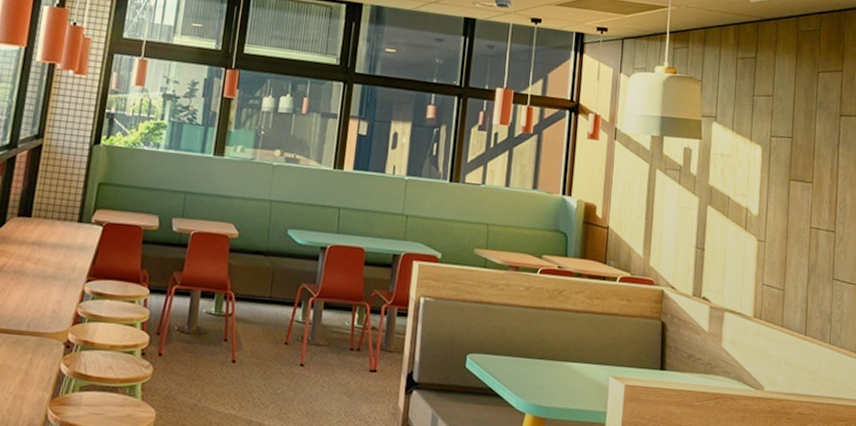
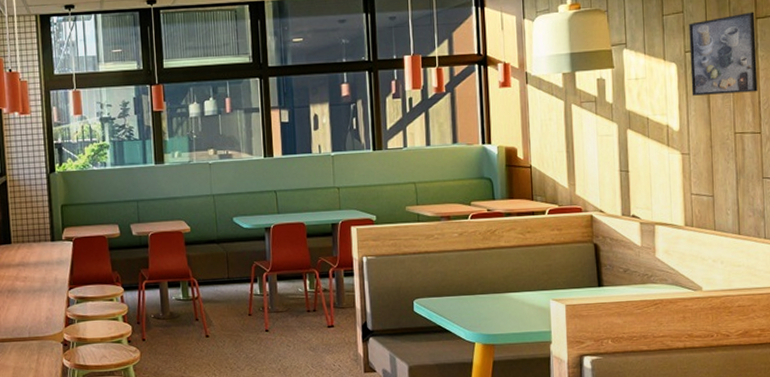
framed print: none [773,107,839,189] -> present [689,12,758,96]

